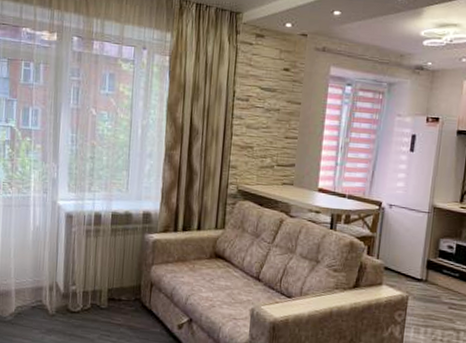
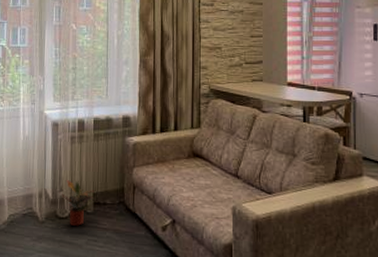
potted plant: none [72,274,110,322] -> present [59,180,95,227]

